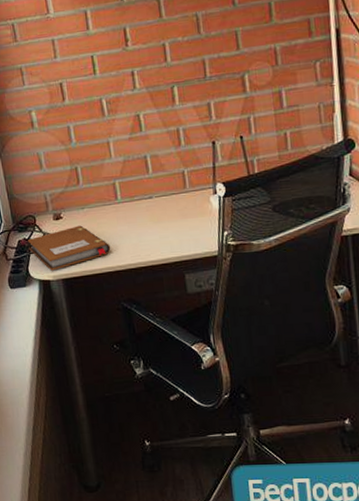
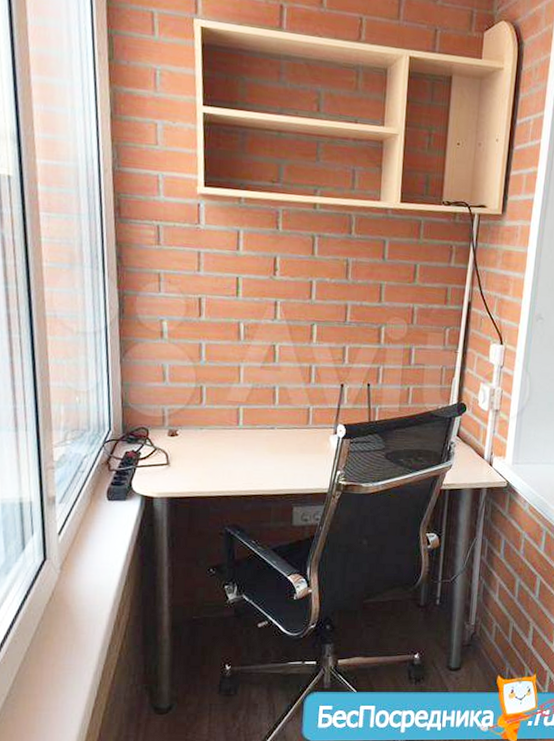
notebook: present [28,225,111,271] -> none [136,445,224,488]

